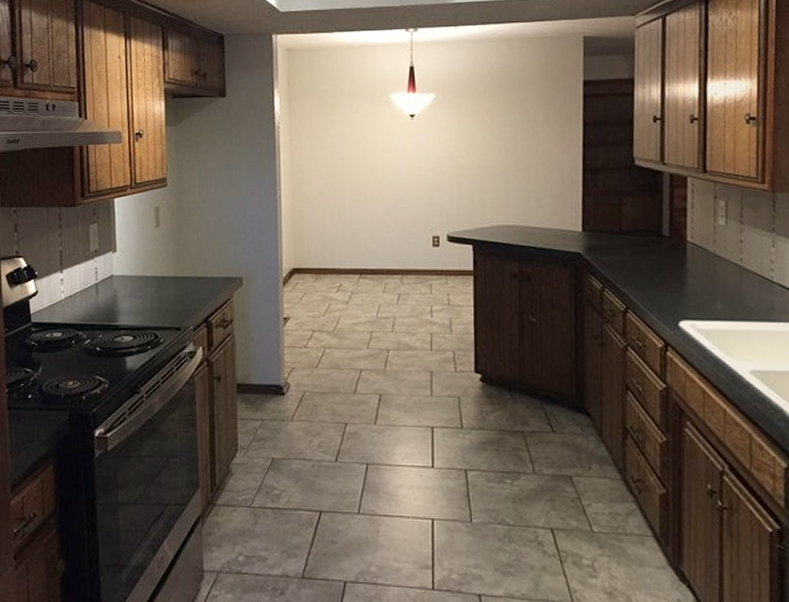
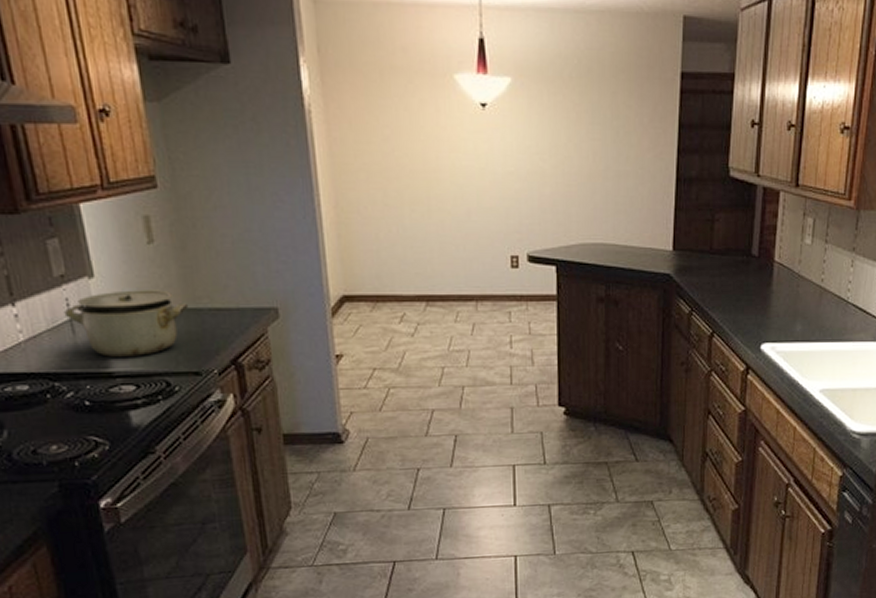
saucepan: none [93,262,178,313] -> present [63,290,189,357]

